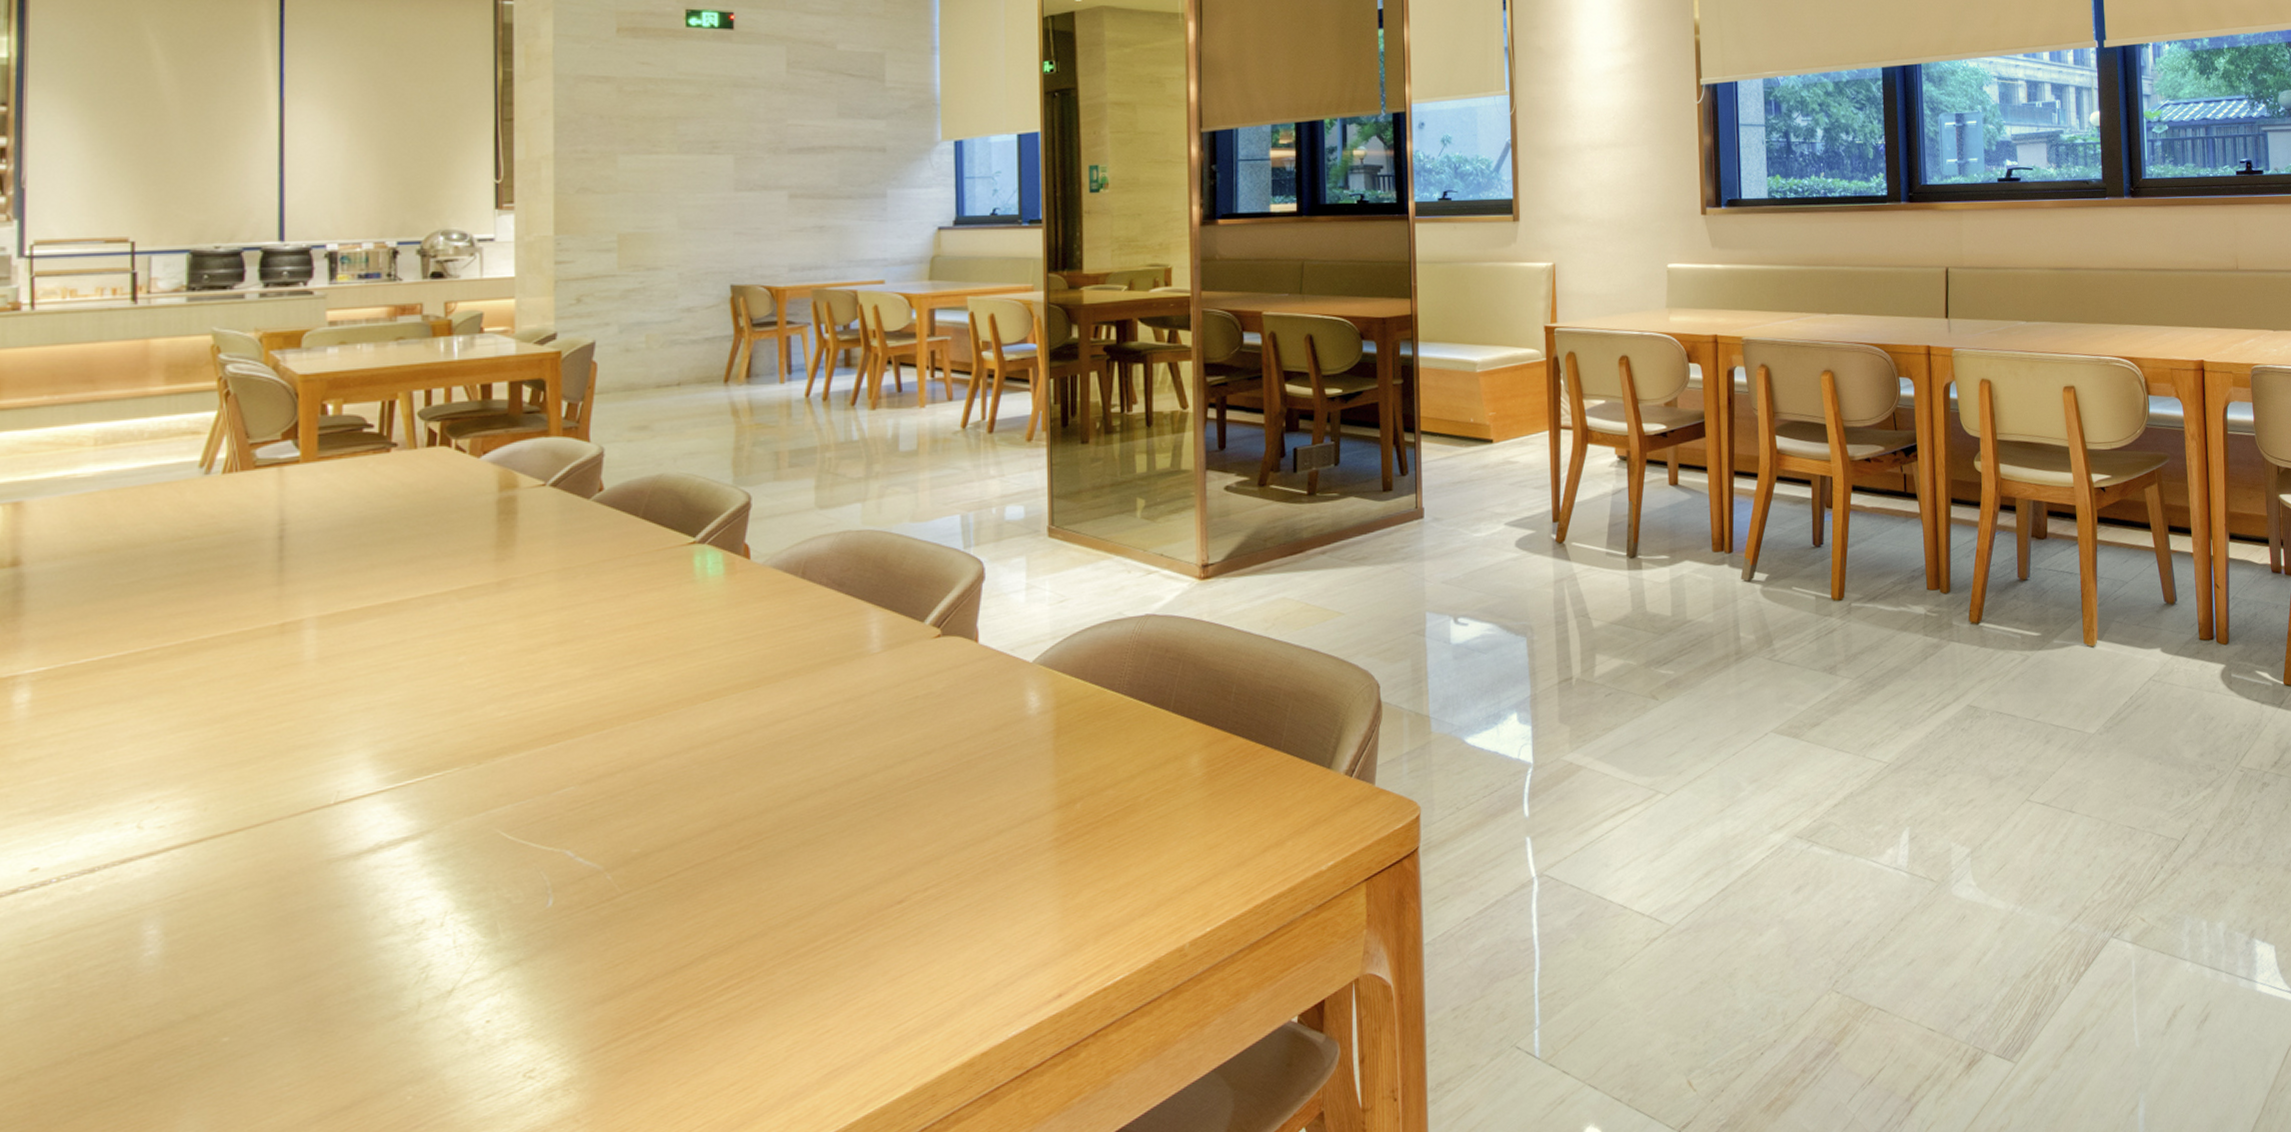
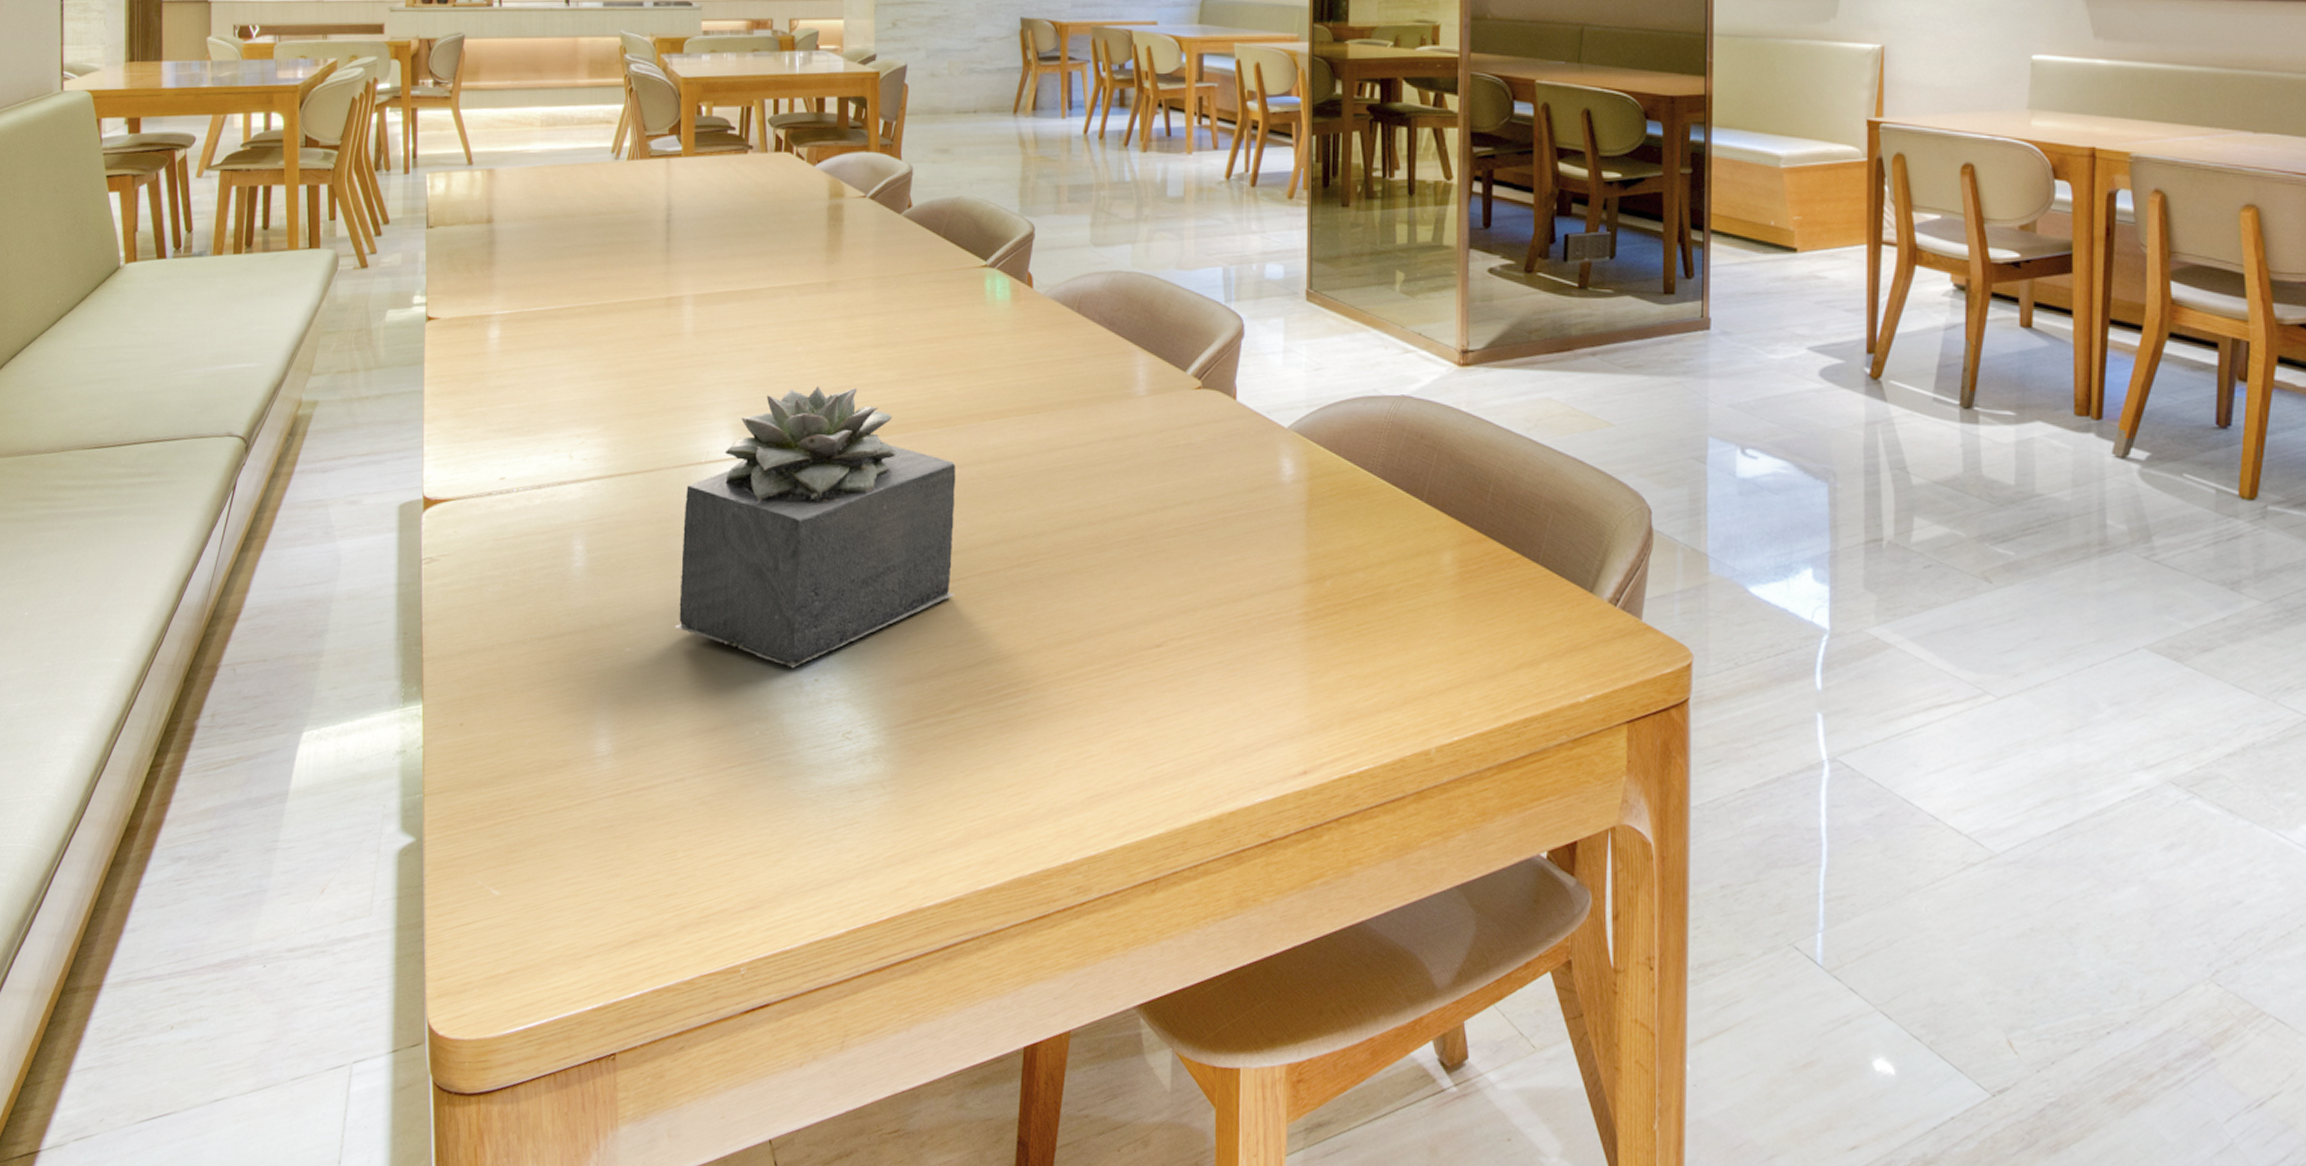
succulent plant: none [293,691,663,1015] -> present [675,386,956,668]

